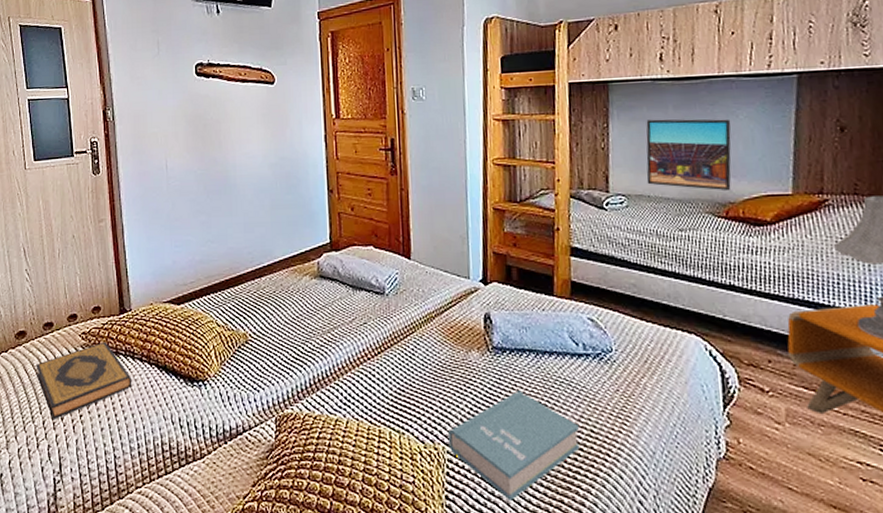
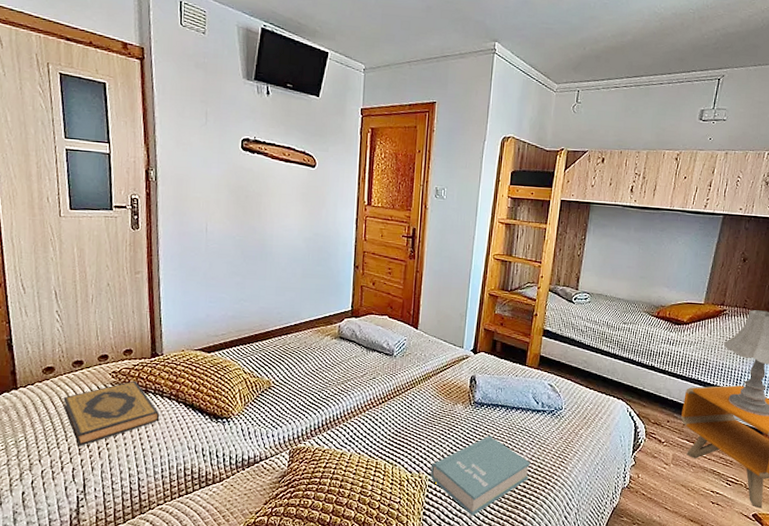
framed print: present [646,119,732,191] -> none [606,237,673,298]

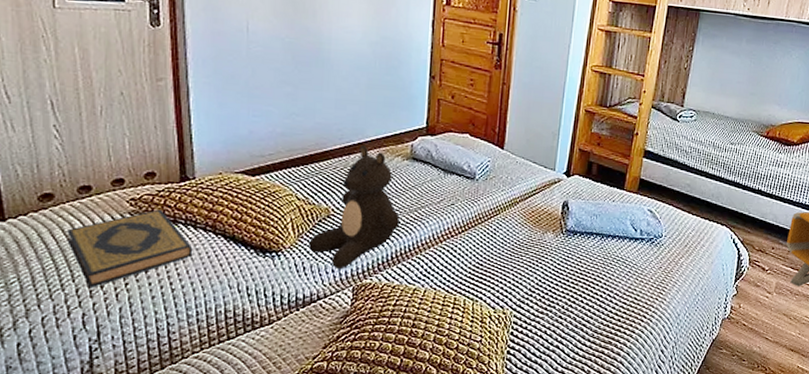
teddy bear: none [253,325,329,434] -> present [309,144,400,268]
book: present [430,435,531,516] -> none [515,266,627,353]

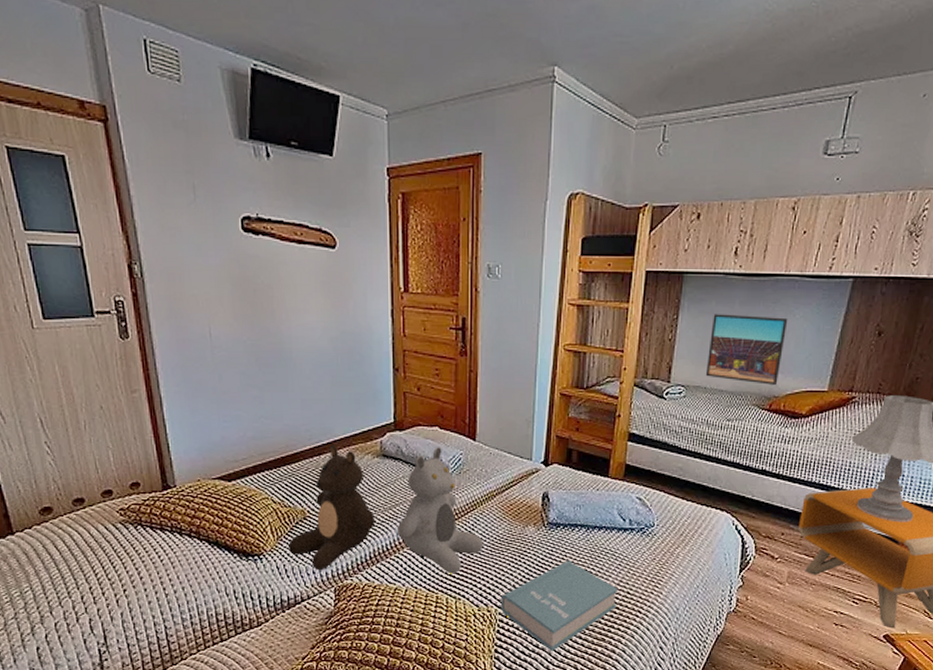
hardback book: present [67,209,193,287] -> none [67,518,181,594]
teddy bear: none [420,153,504,277] -> present [396,447,484,574]
book: none [515,266,627,353] -> present [500,560,619,651]
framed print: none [714,49,786,116] -> present [705,314,788,386]

